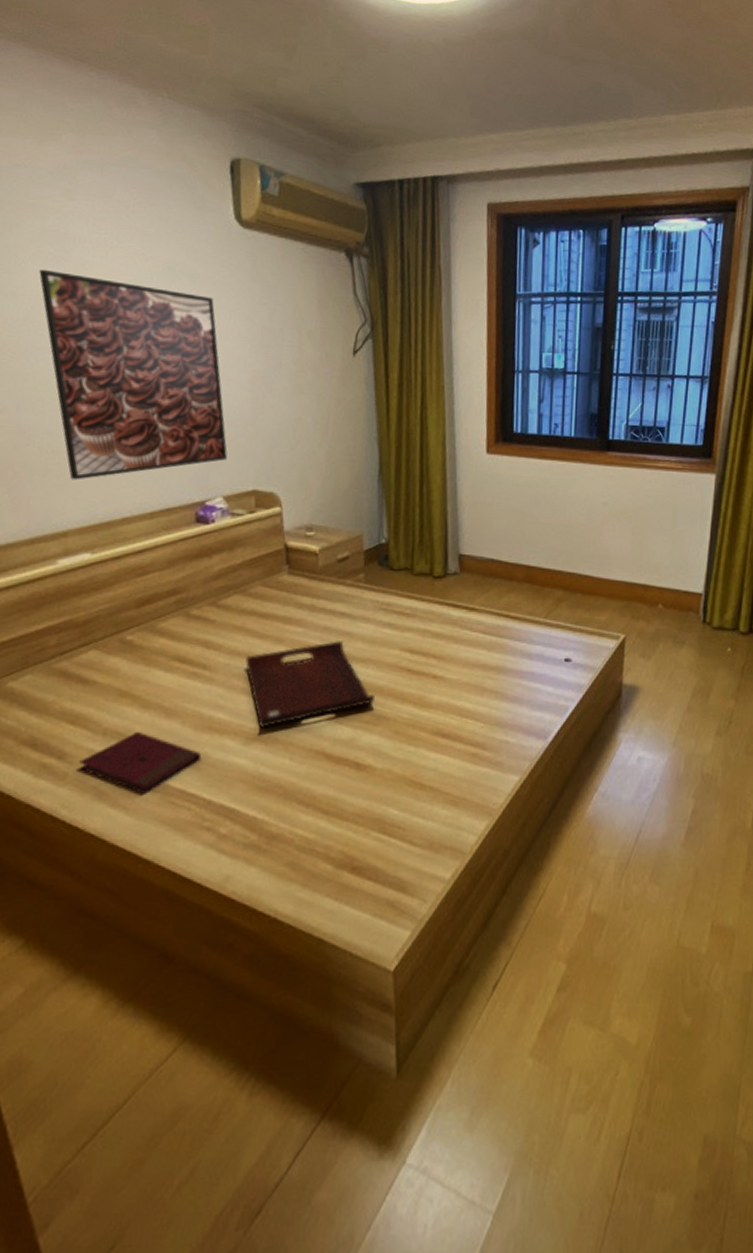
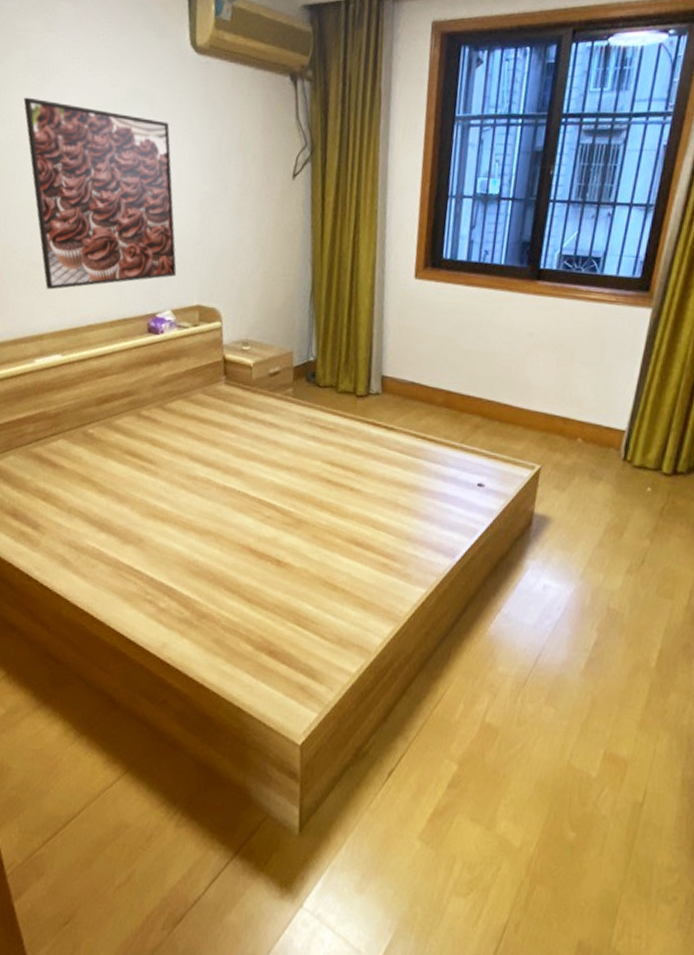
book: present [79,732,202,796] -> none [49,513,147,567]
serving tray: present [245,641,374,728] -> none [185,448,296,520]

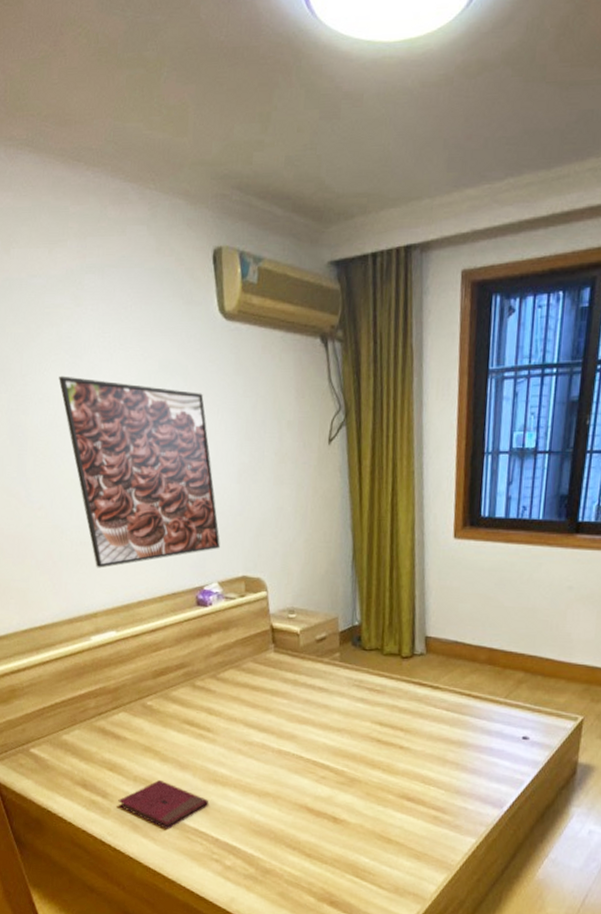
book: none [49,513,147,567] -> present [118,780,209,830]

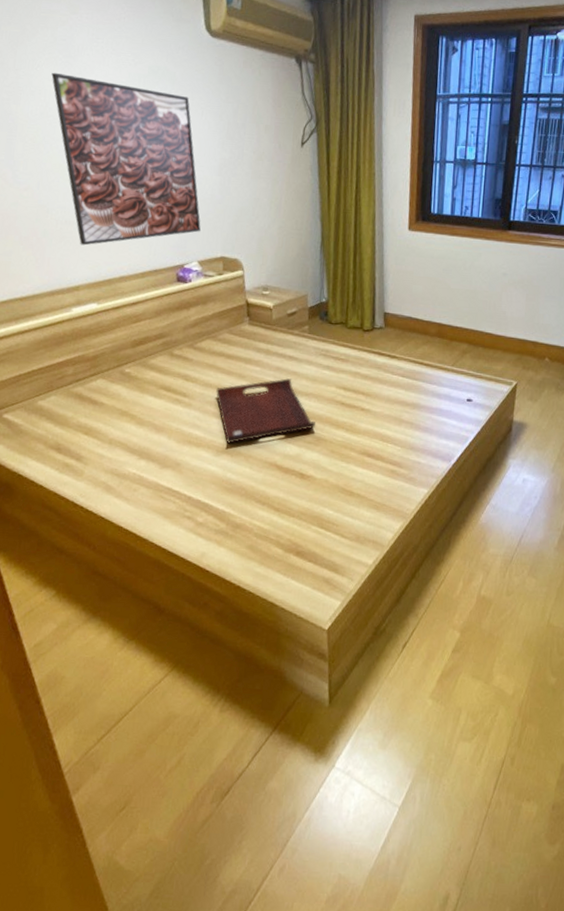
book: present [118,780,209,830] -> none [92,443,183,490]
serving tray: none [241,712,349,783] -> present [216,378,315,444]

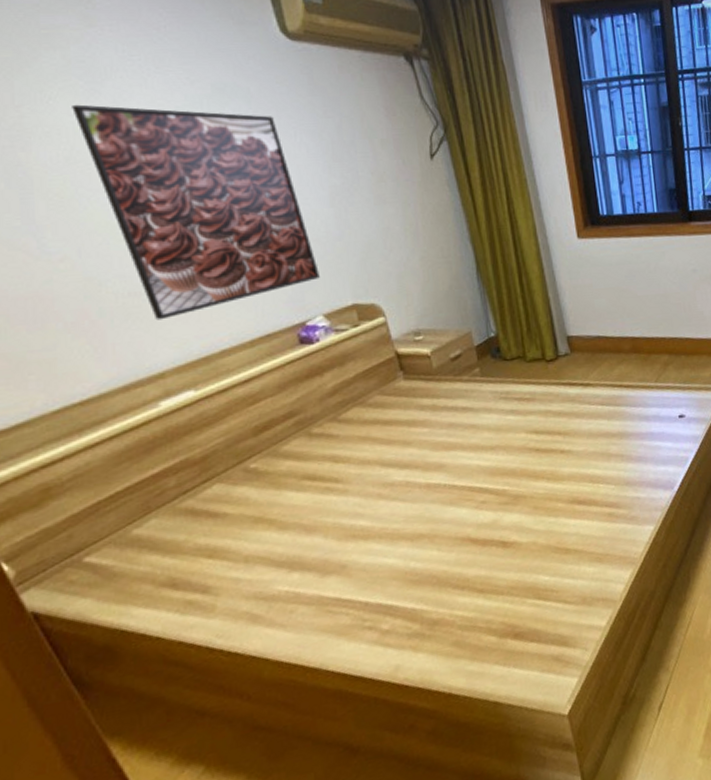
serving tray: present [216,378,315,444] -> none [377,434,509,527]

